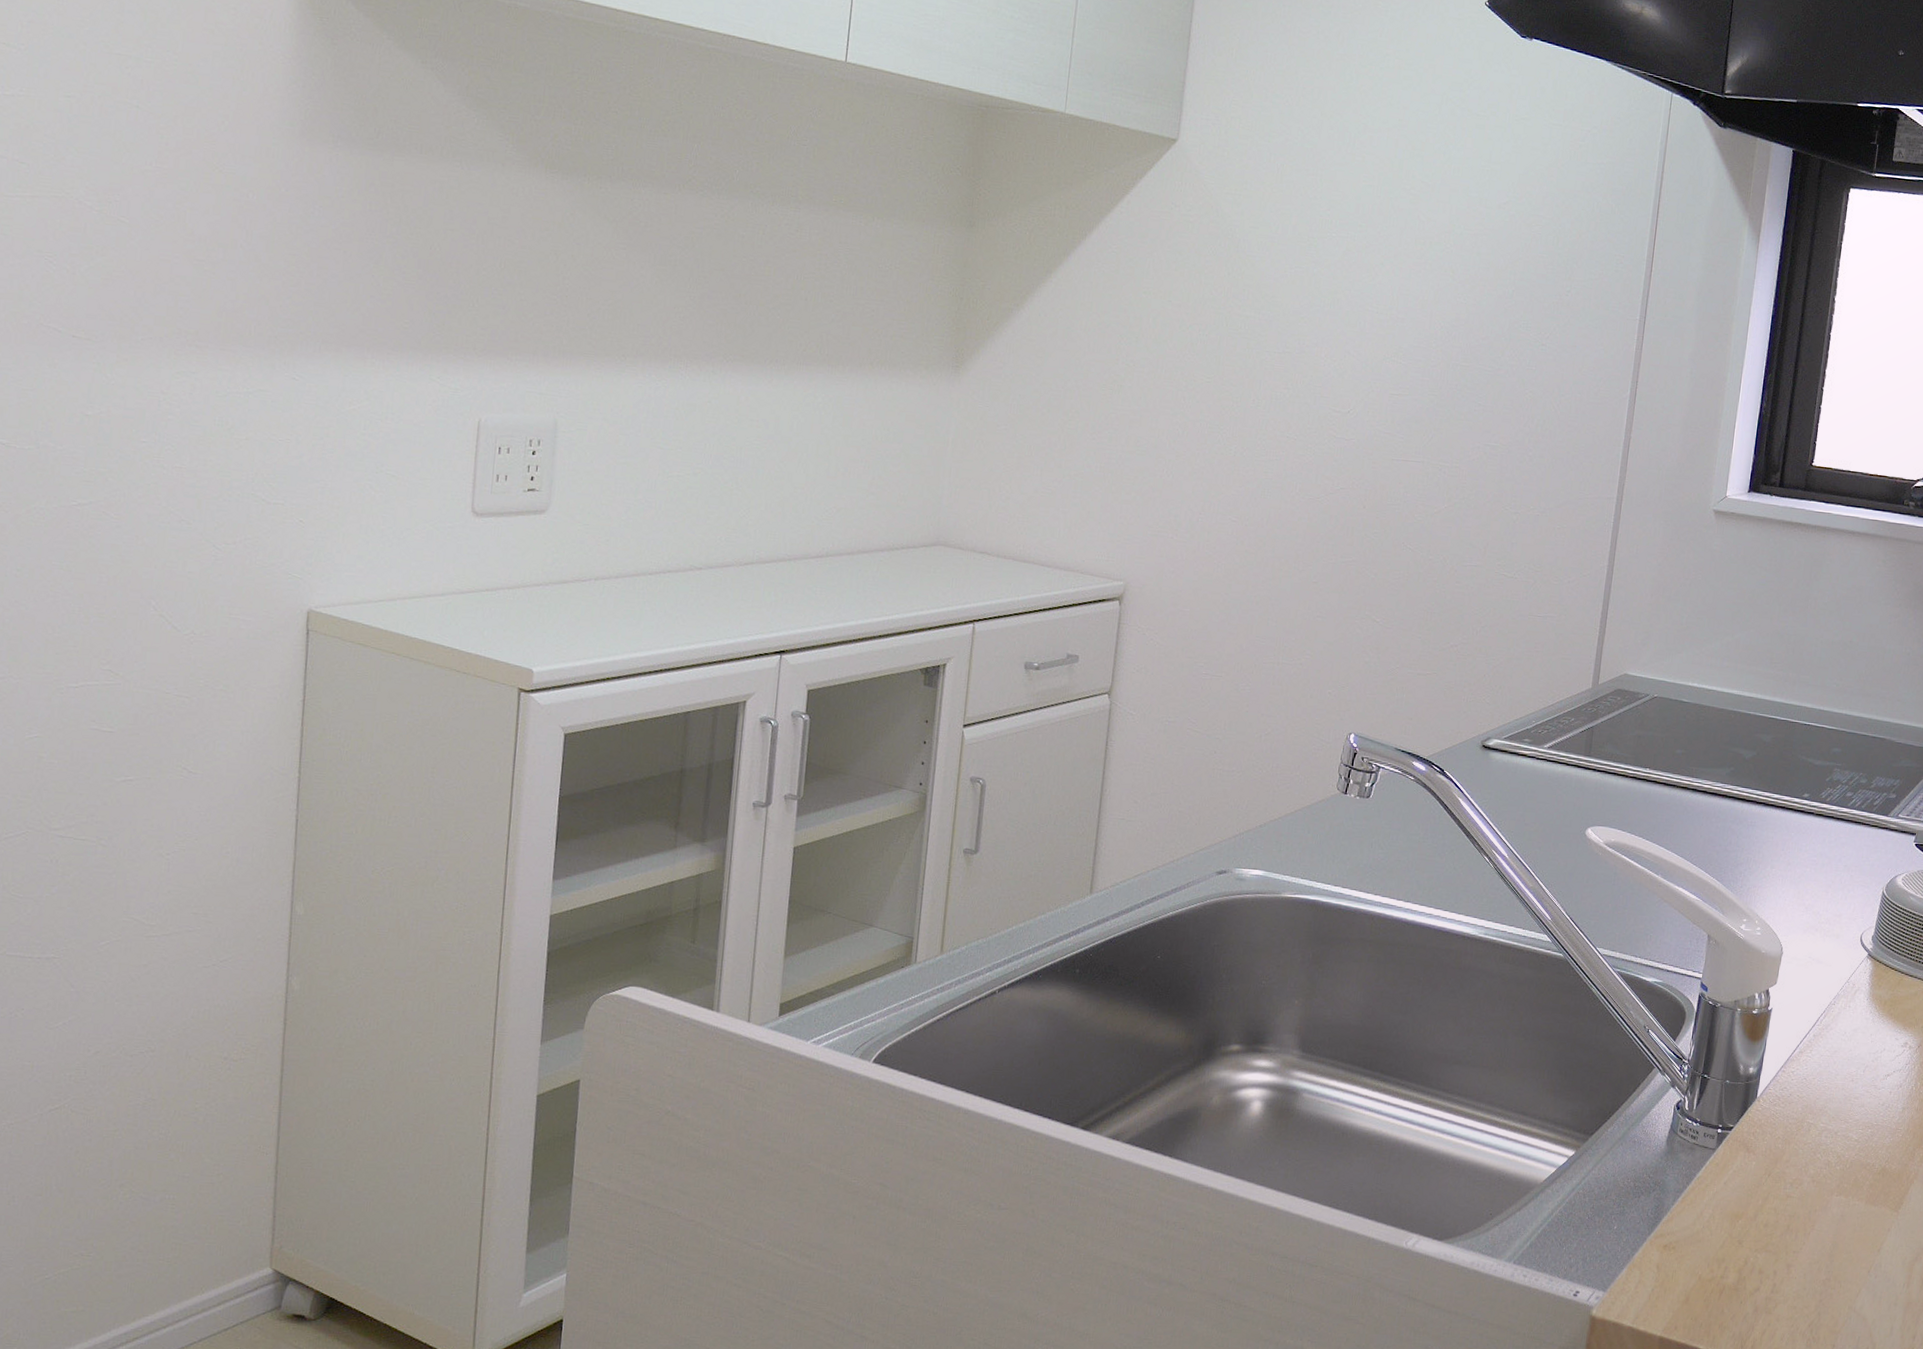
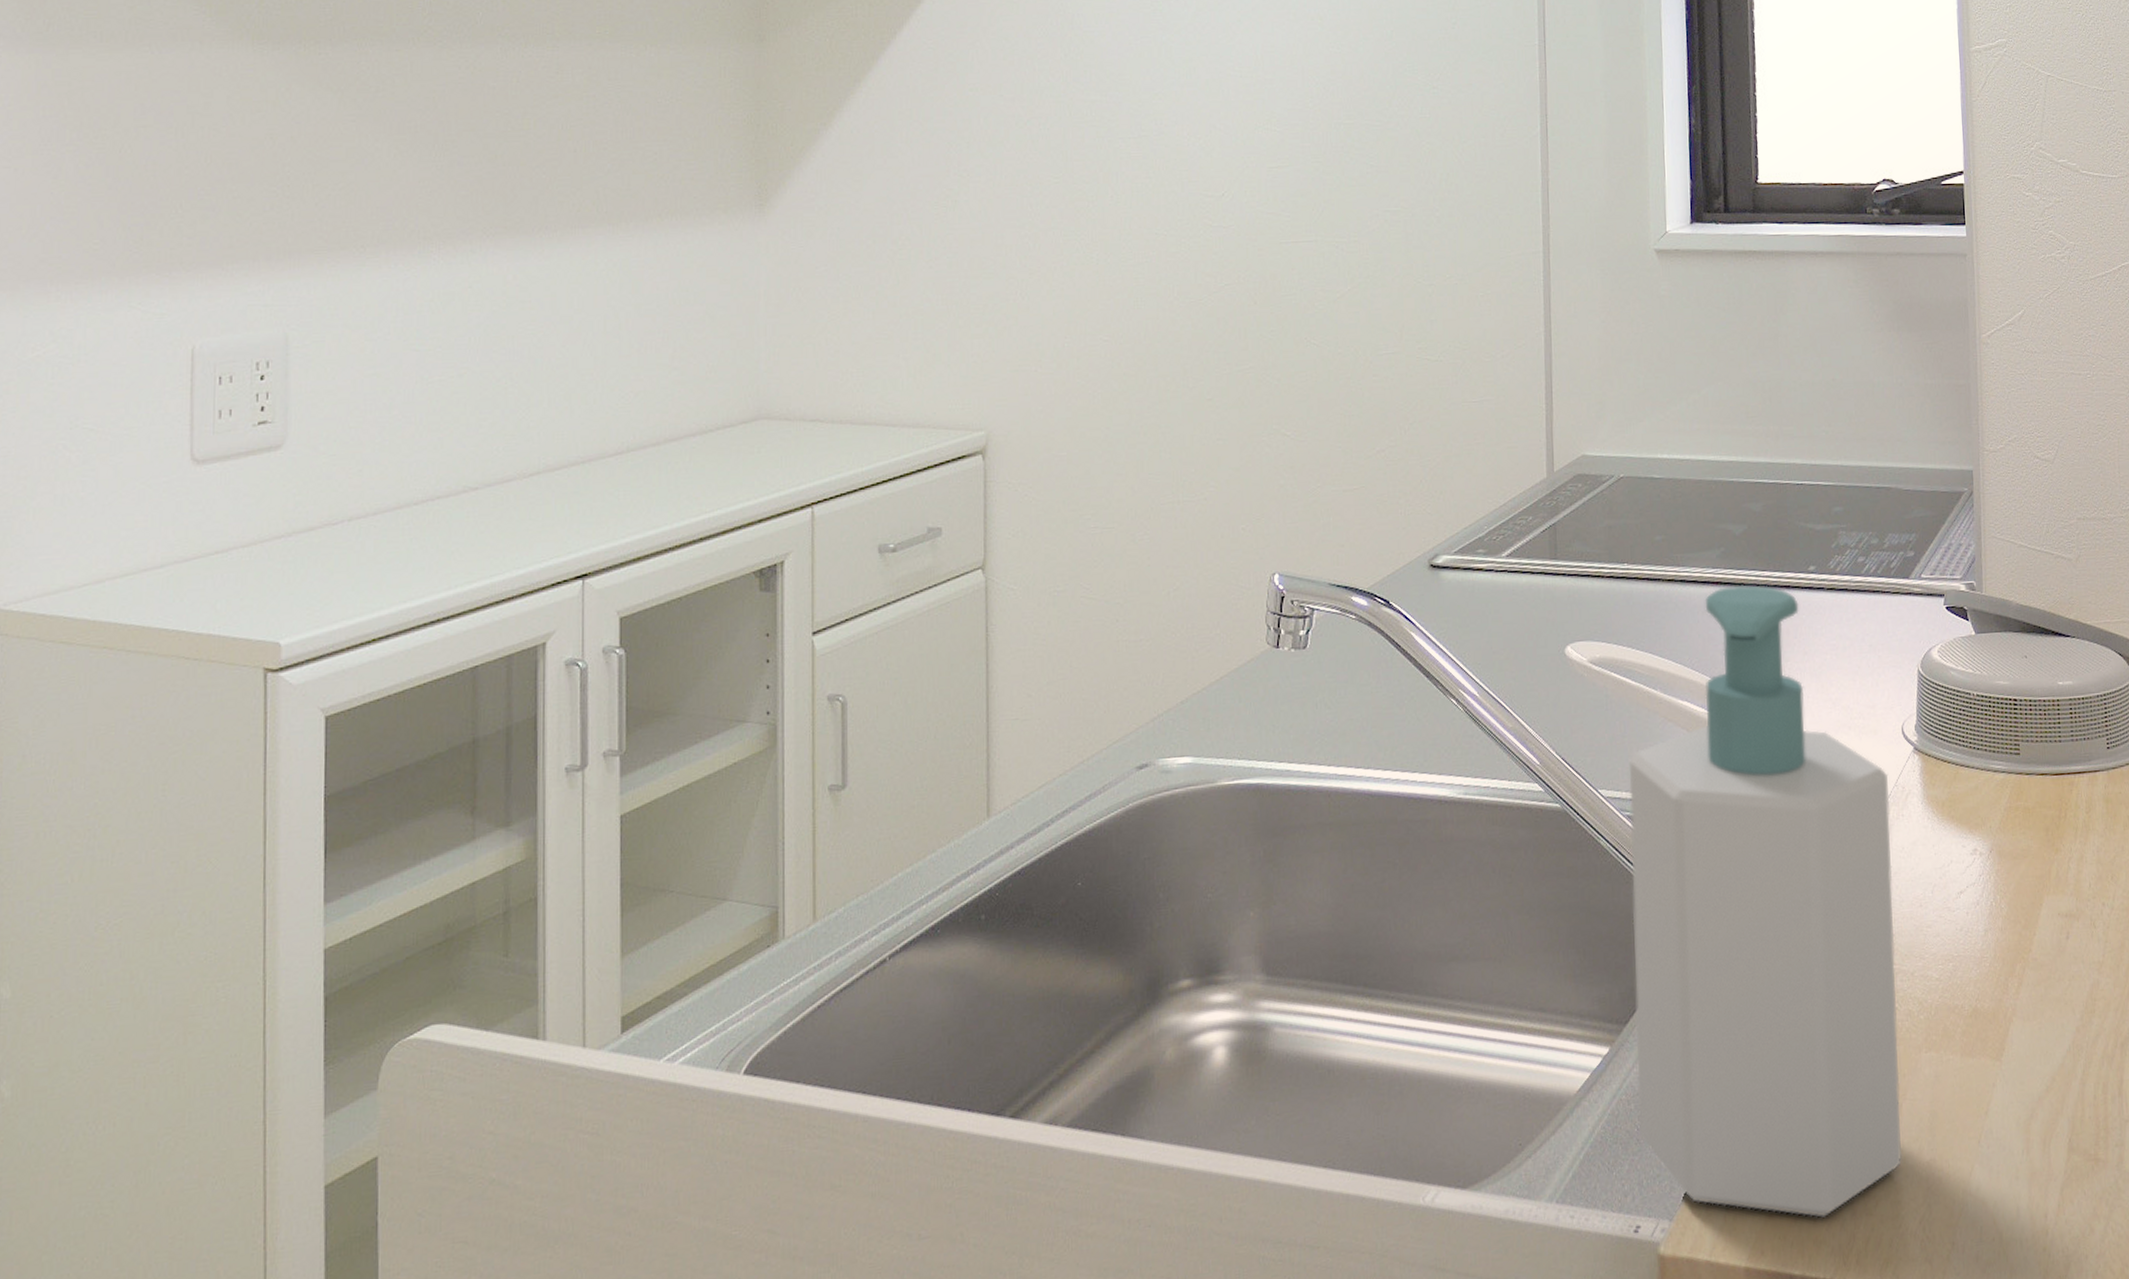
soap bottle: none [1589,799,1843,1309] -> present [1629,584,1903,1218]

